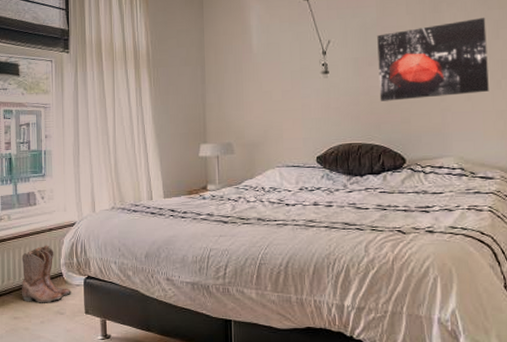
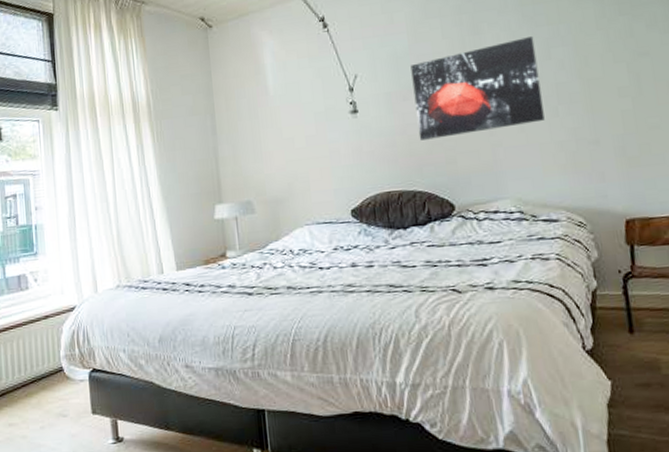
boots: present [21,245,71,303] -> none [14,335,75,405]

